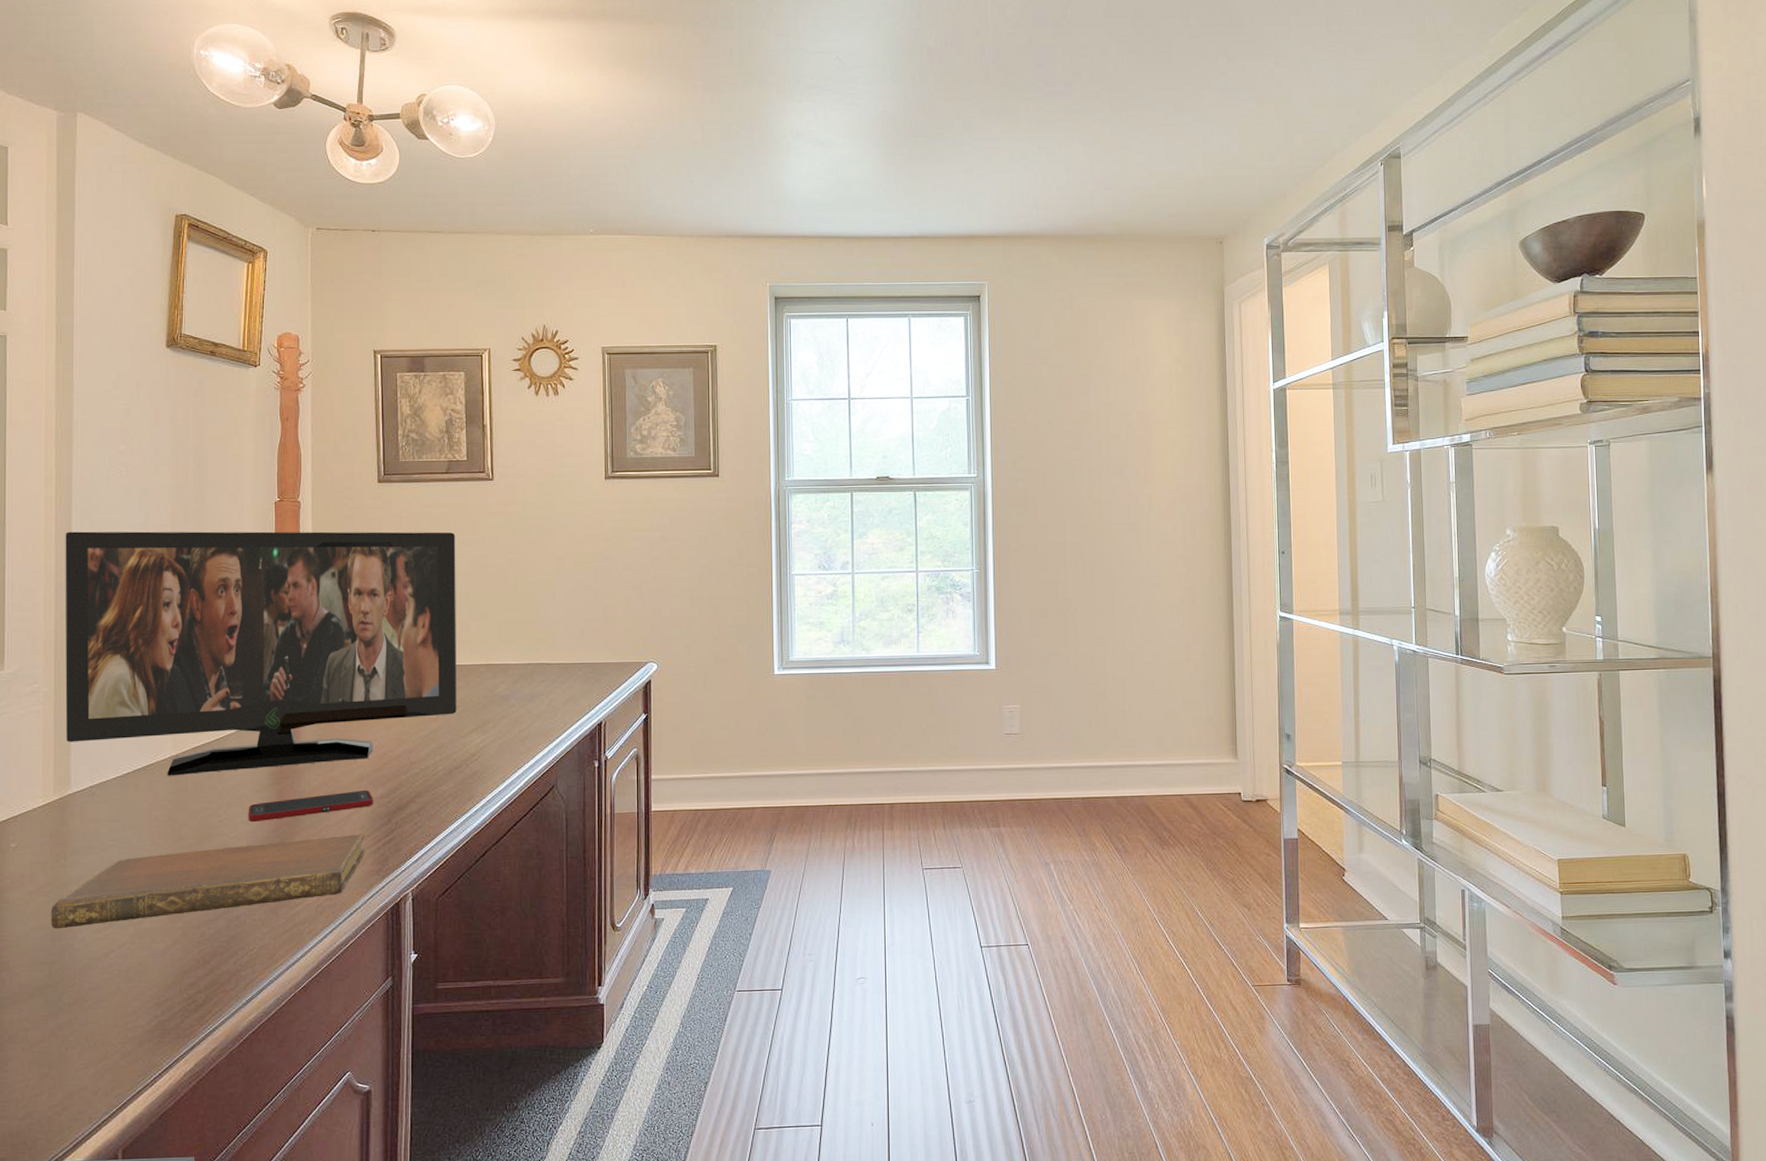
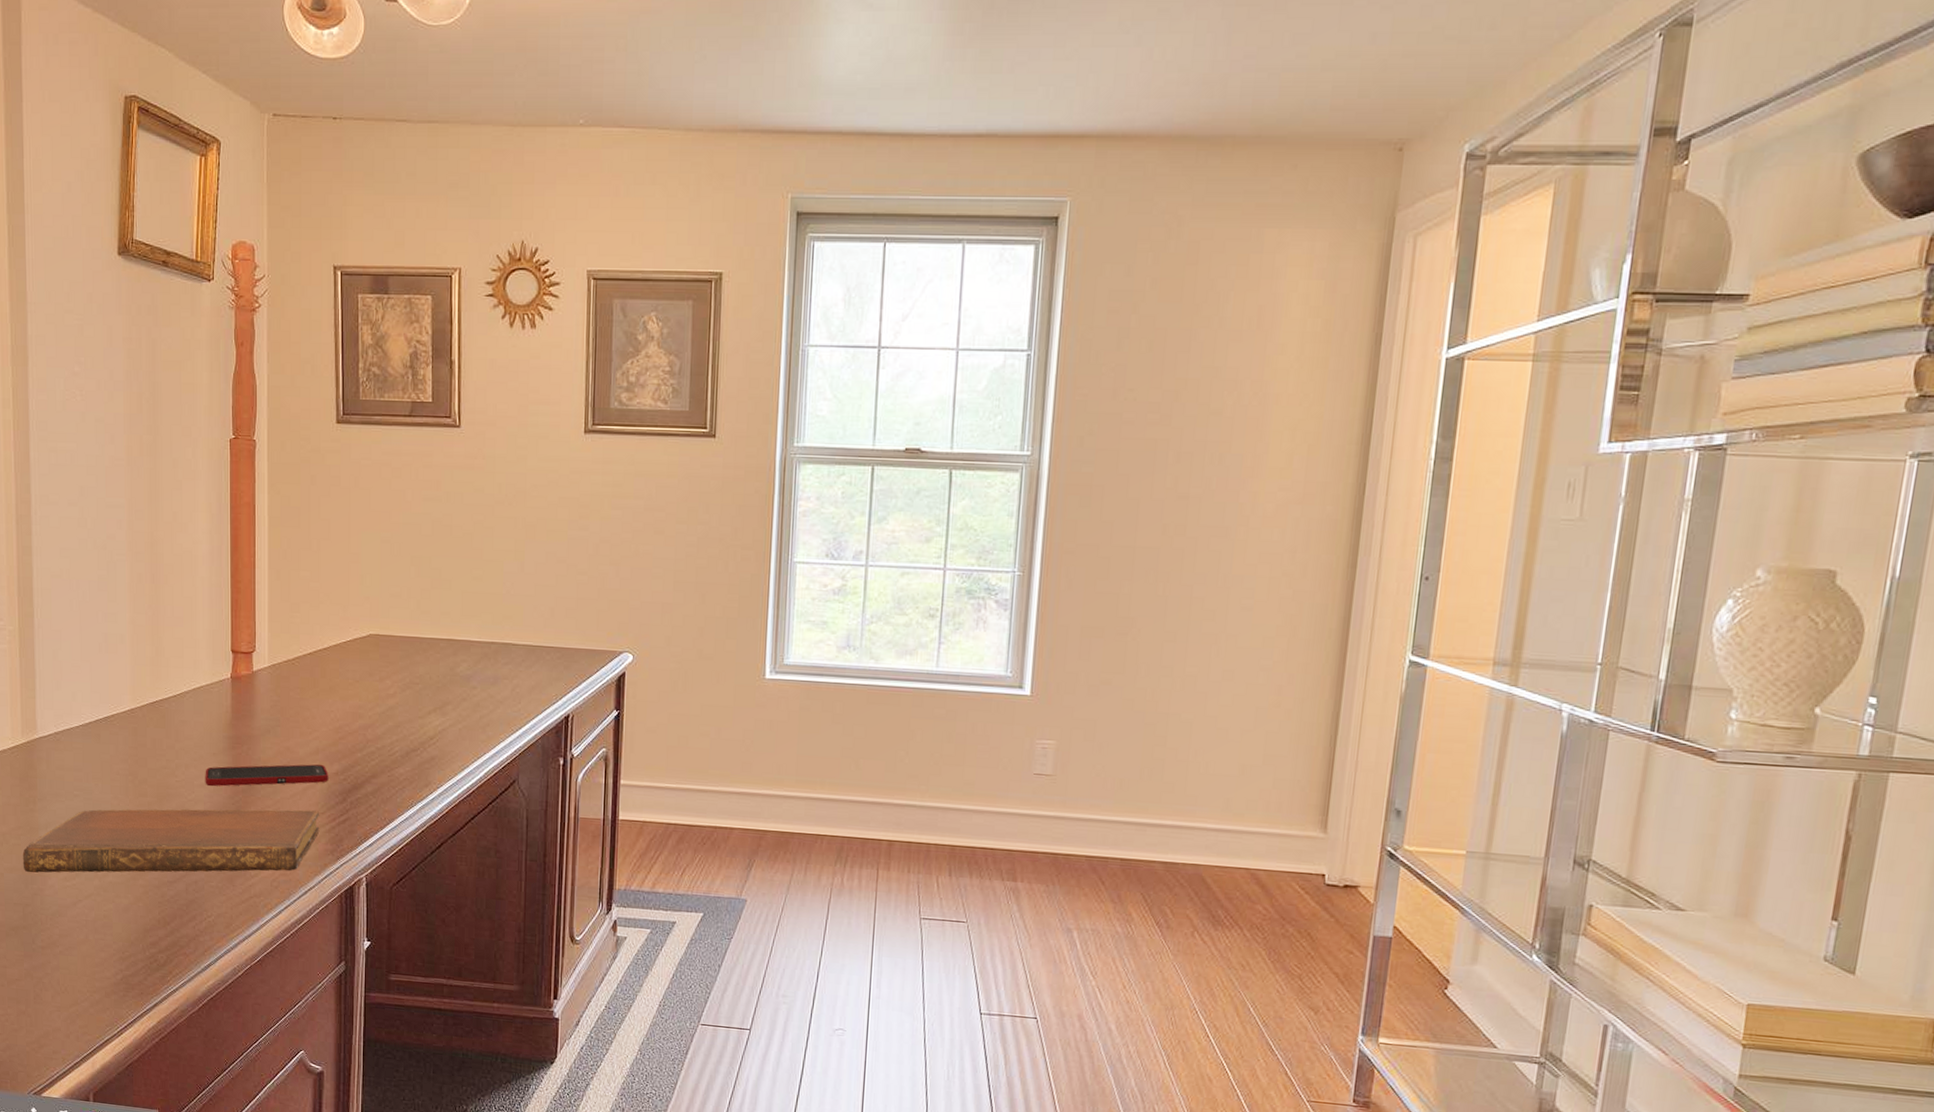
flat panel tv: present [65,531,457,776] -> none [24,460,418,732]

